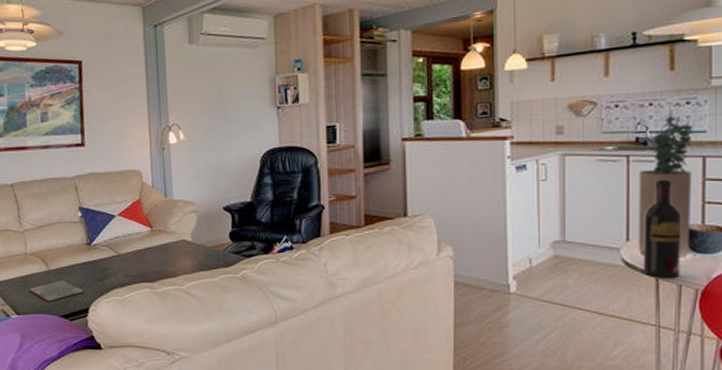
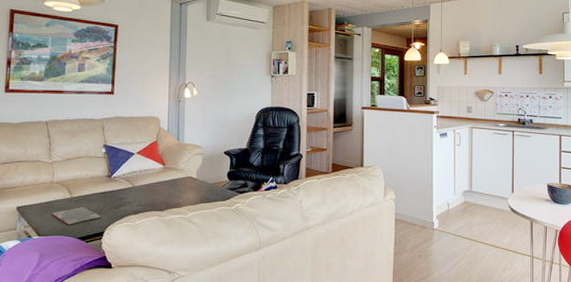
vase: present [638,110,693,259] -> none [519,101,553,207]
wine bottle: present [644,178,682,278] -> none [523,149,547,221]

